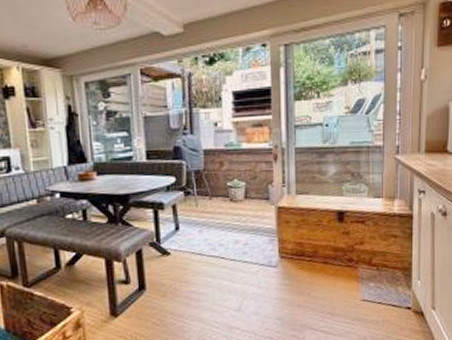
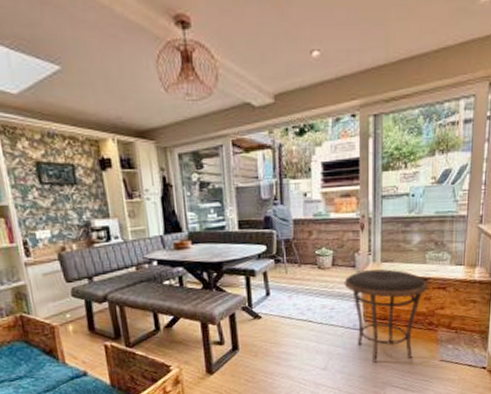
side table: none [257,201,347,303] -> present [344,269,429,362]

